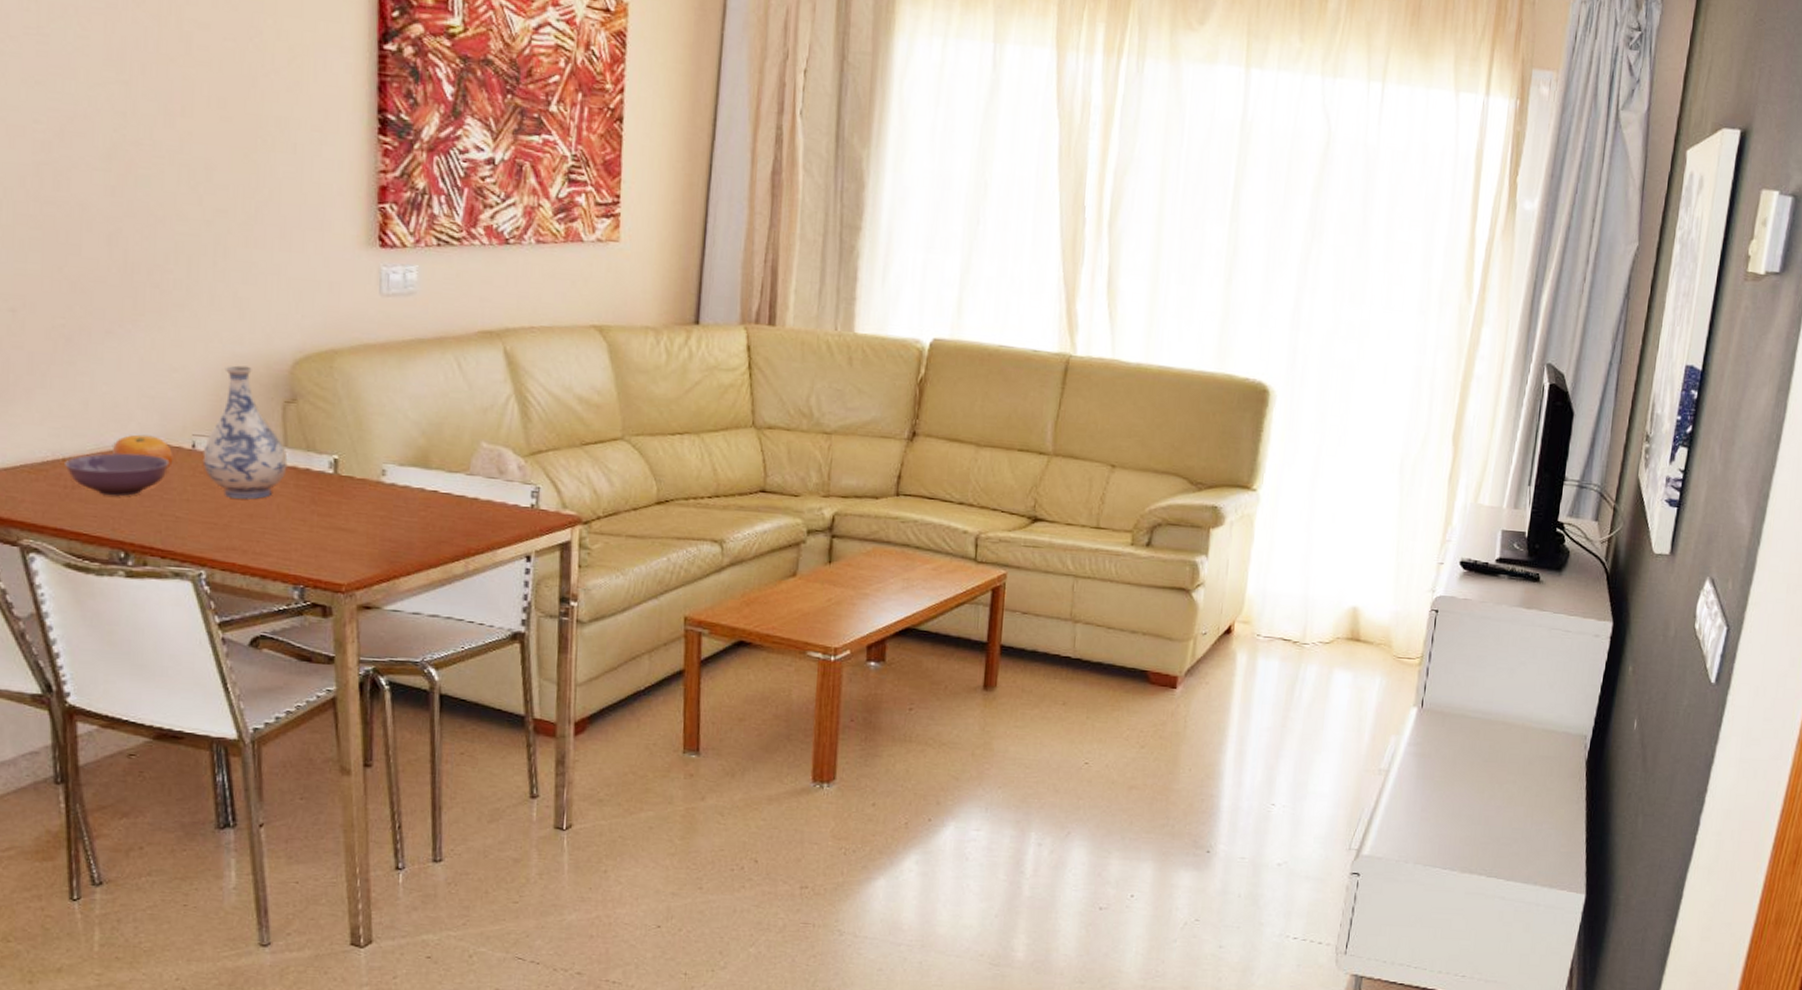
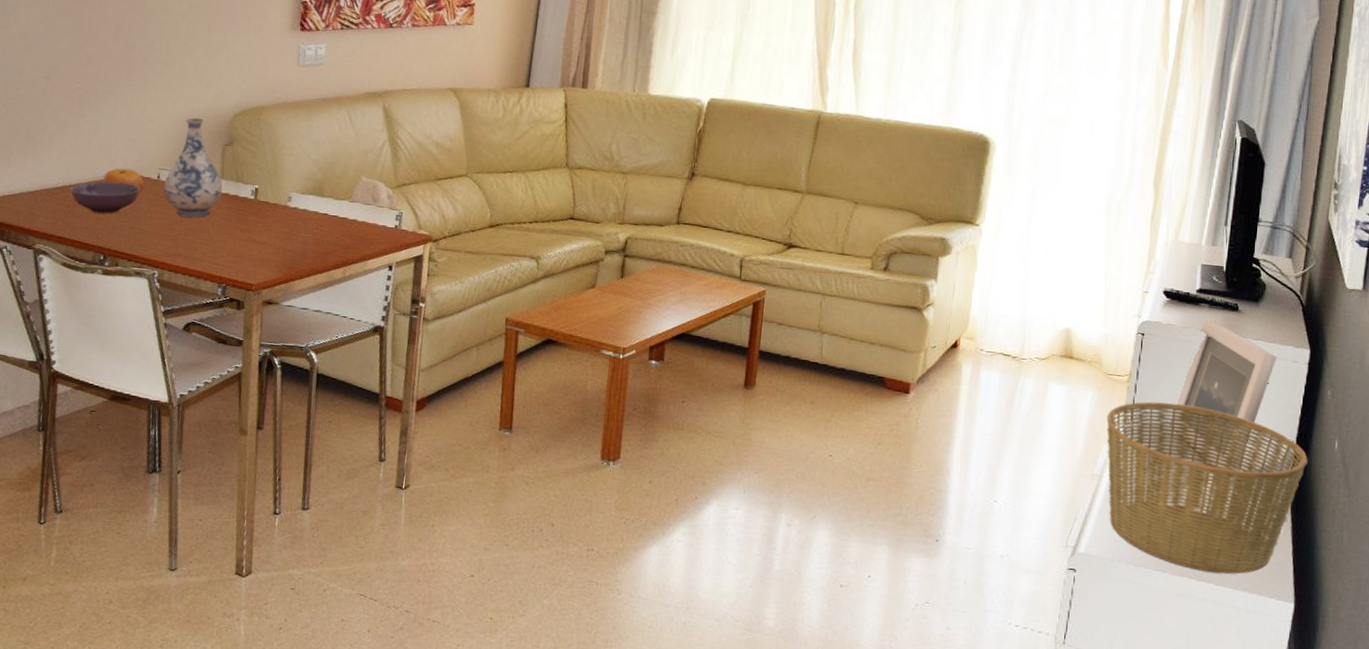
basket: none [1395,686,1606,868] -> present [1106,401,1308,574]
picture frame: none [1463,591,1578,765] -> present [1169,318,1277,478]

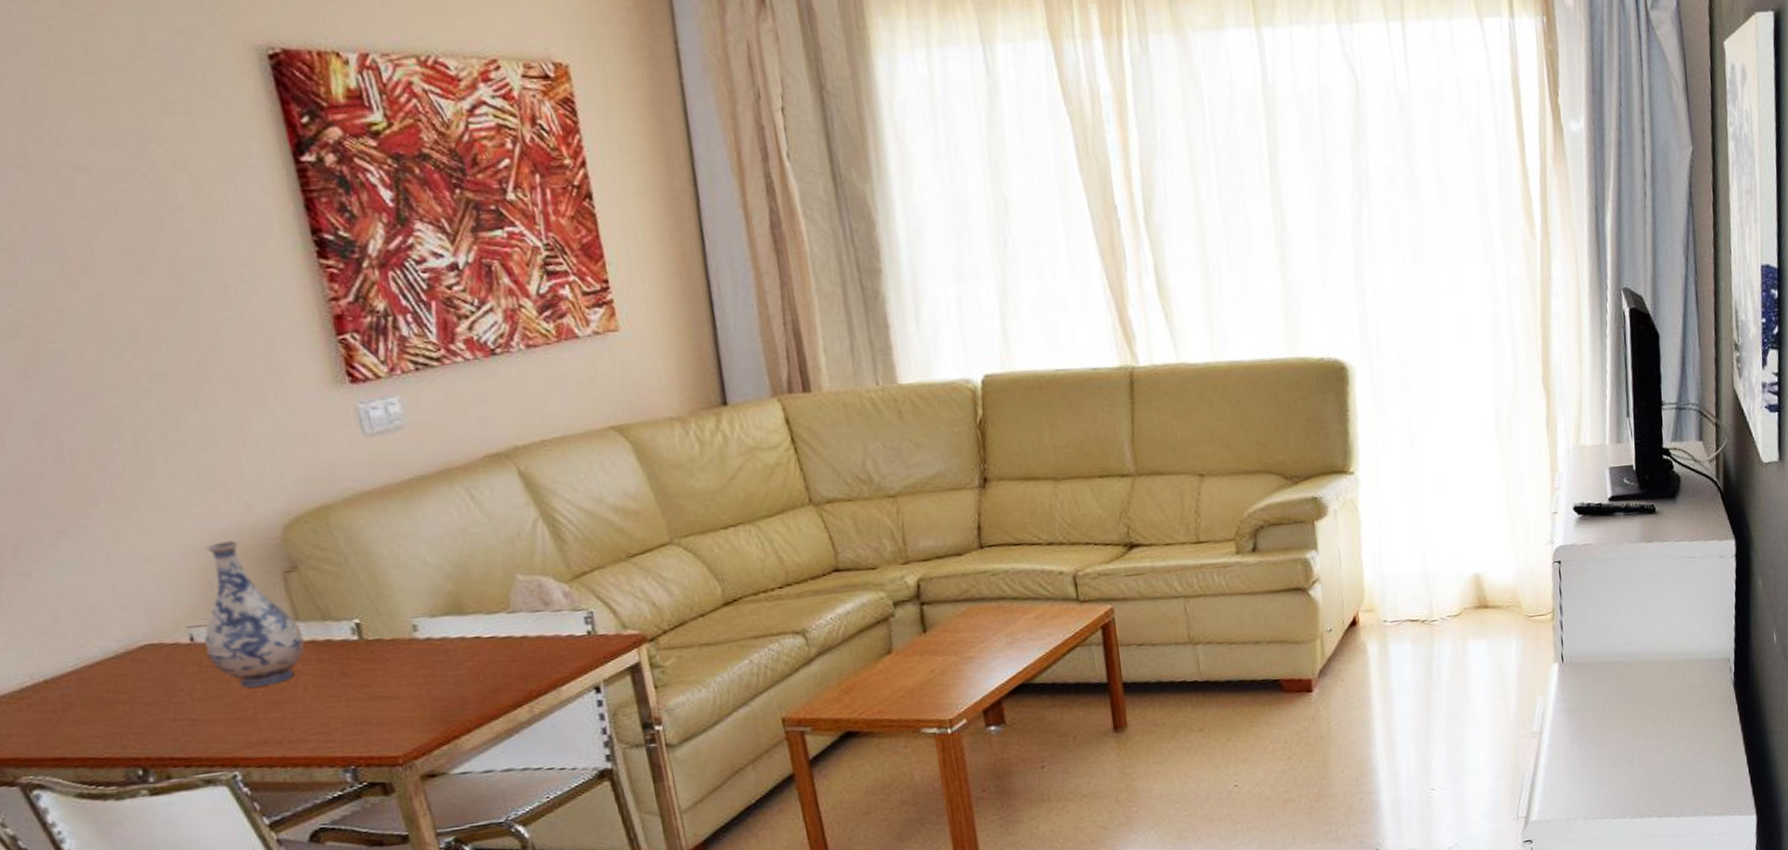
bowl: present [70,181,141,214] -> none [47,657,169,712]
fruit: present [102,168,144,194] -> none [98,636,173,669]
basket: present [1106,401,1308,574] -> none [1536,629,1749,807]
picture frame: present [1169,318,1277,478] -> none [1603,528,1703,699]

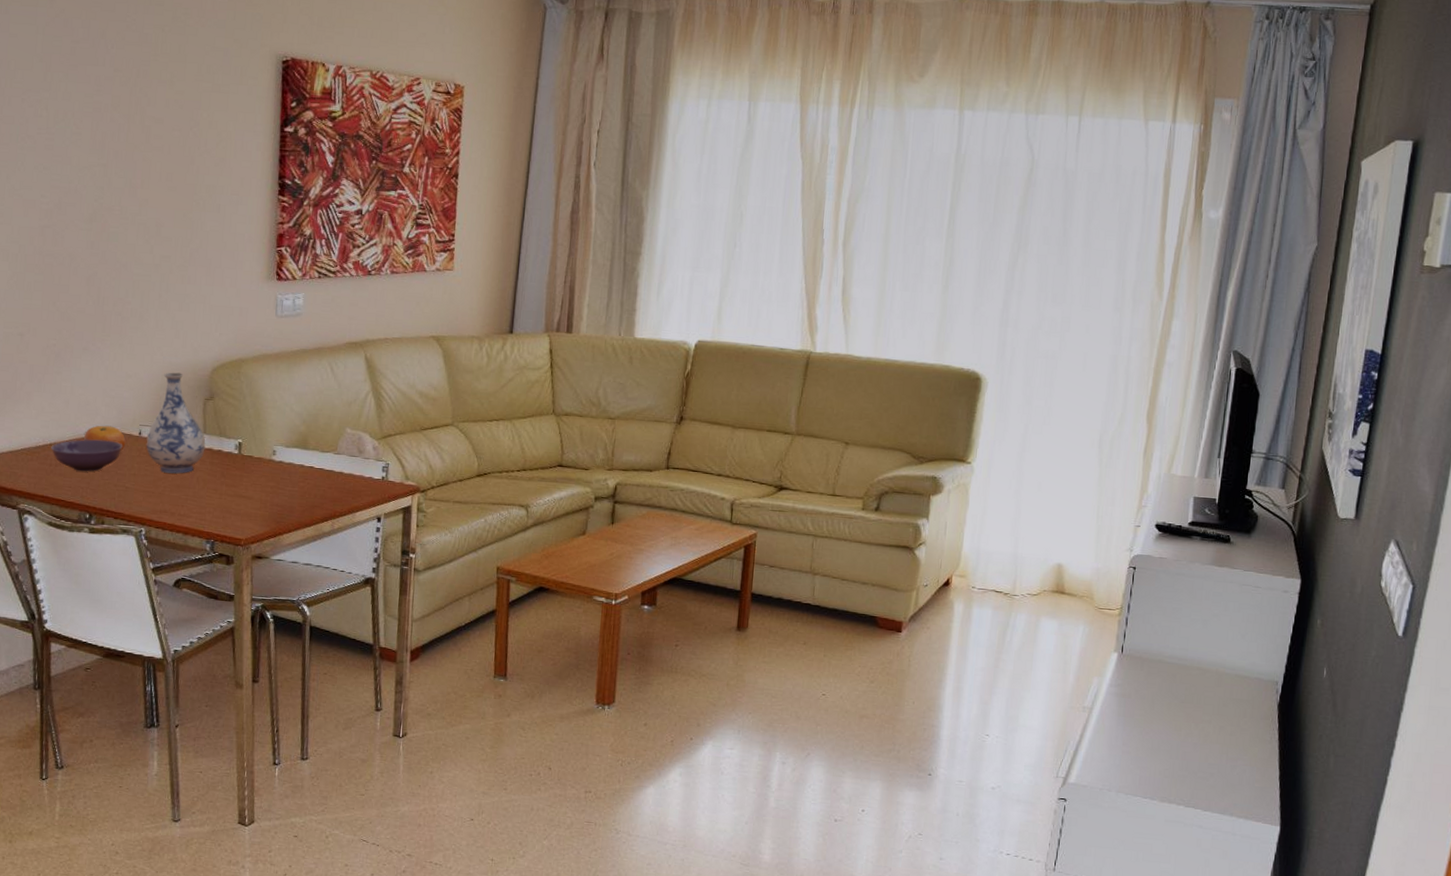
bowl: none [47,657,169,712] -> present [51,439,123,472]
fruit: none [98,636,173,669] -> present [83,425,126,451]

